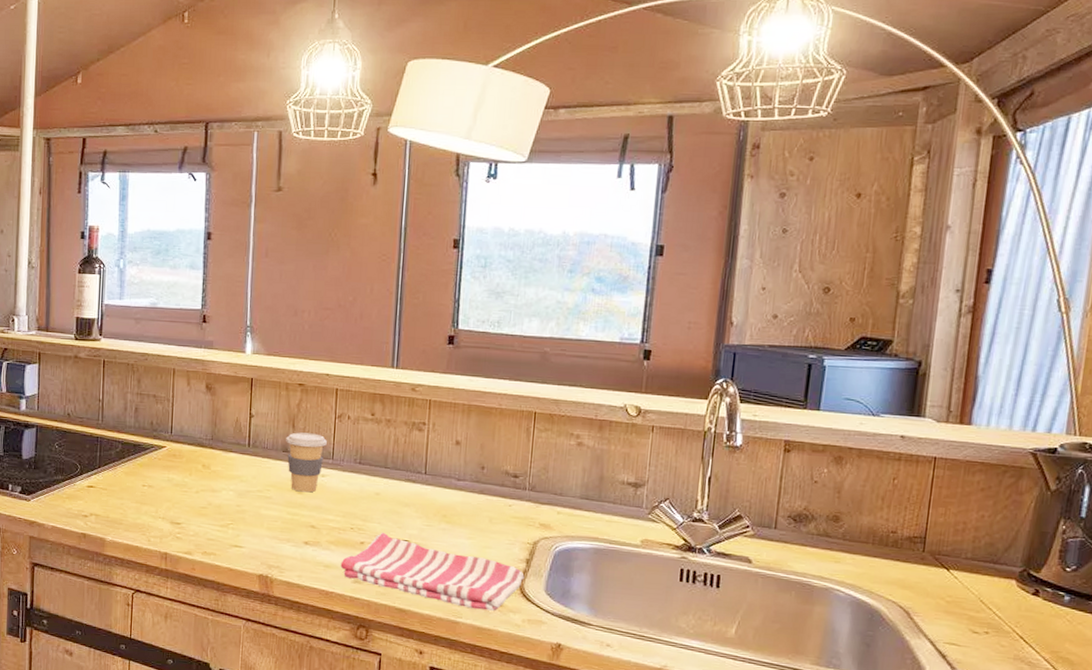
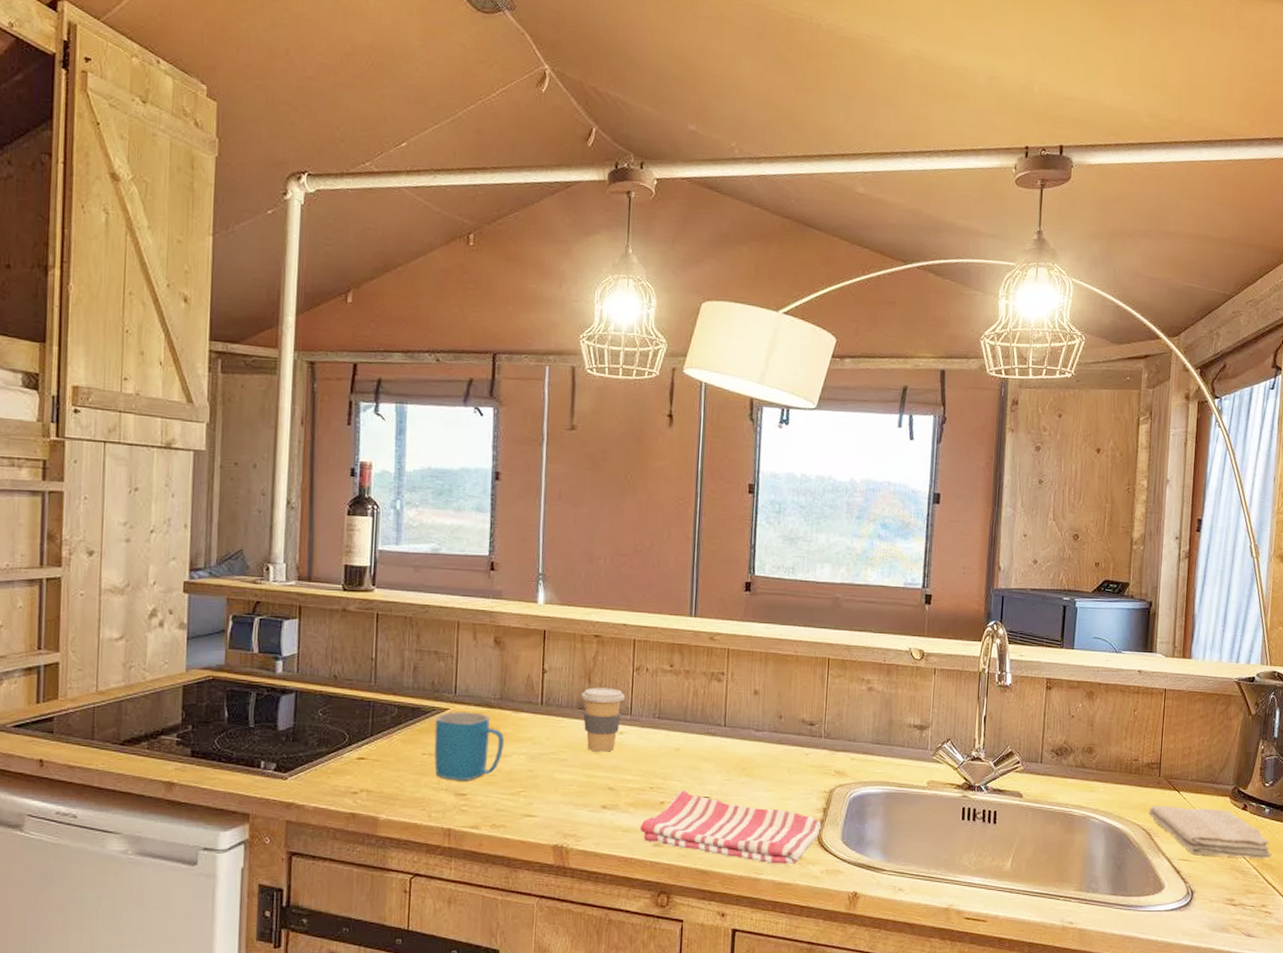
mug: none [153,449,215,511] -> present [434,711,504,780]
washcloth: none [908,582,1071,652] -> present [1149,805,1272,859]

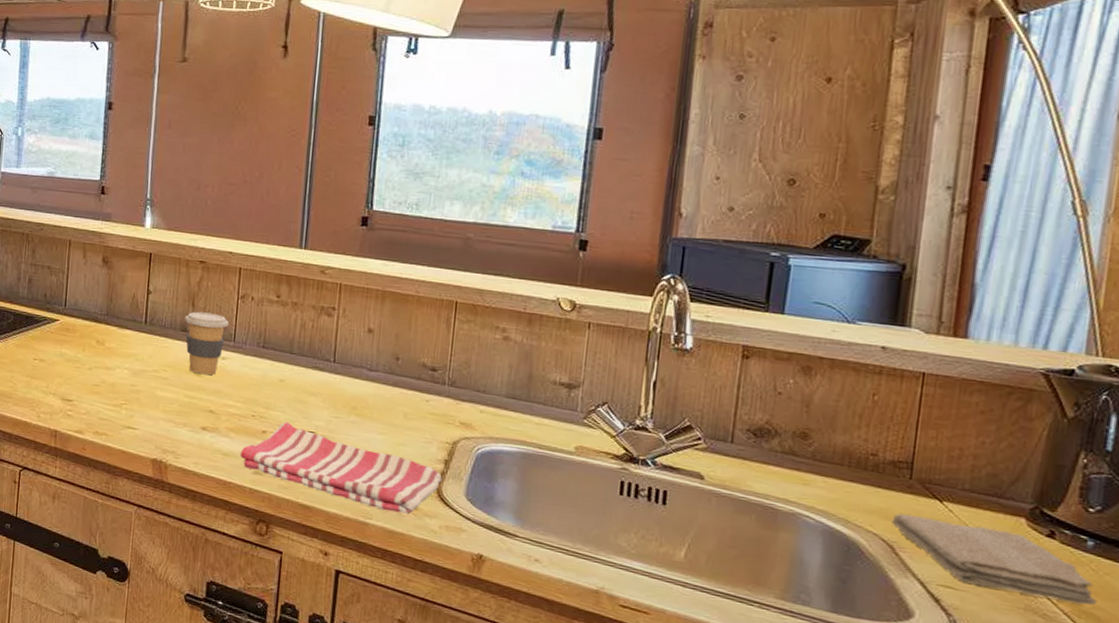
mug: present [434,711,504,780] -> none [44,323,109,388]

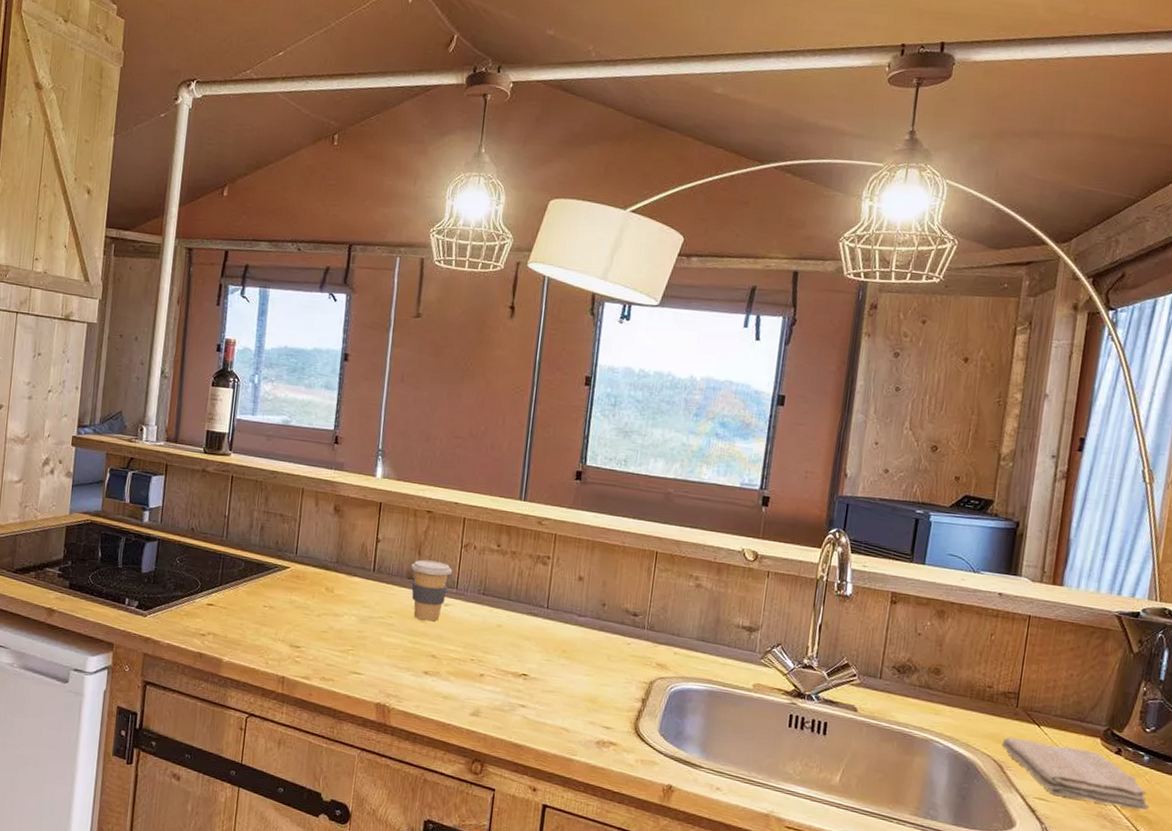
dish towel: present [240,421,443,514] -> none [458,665,640,750]

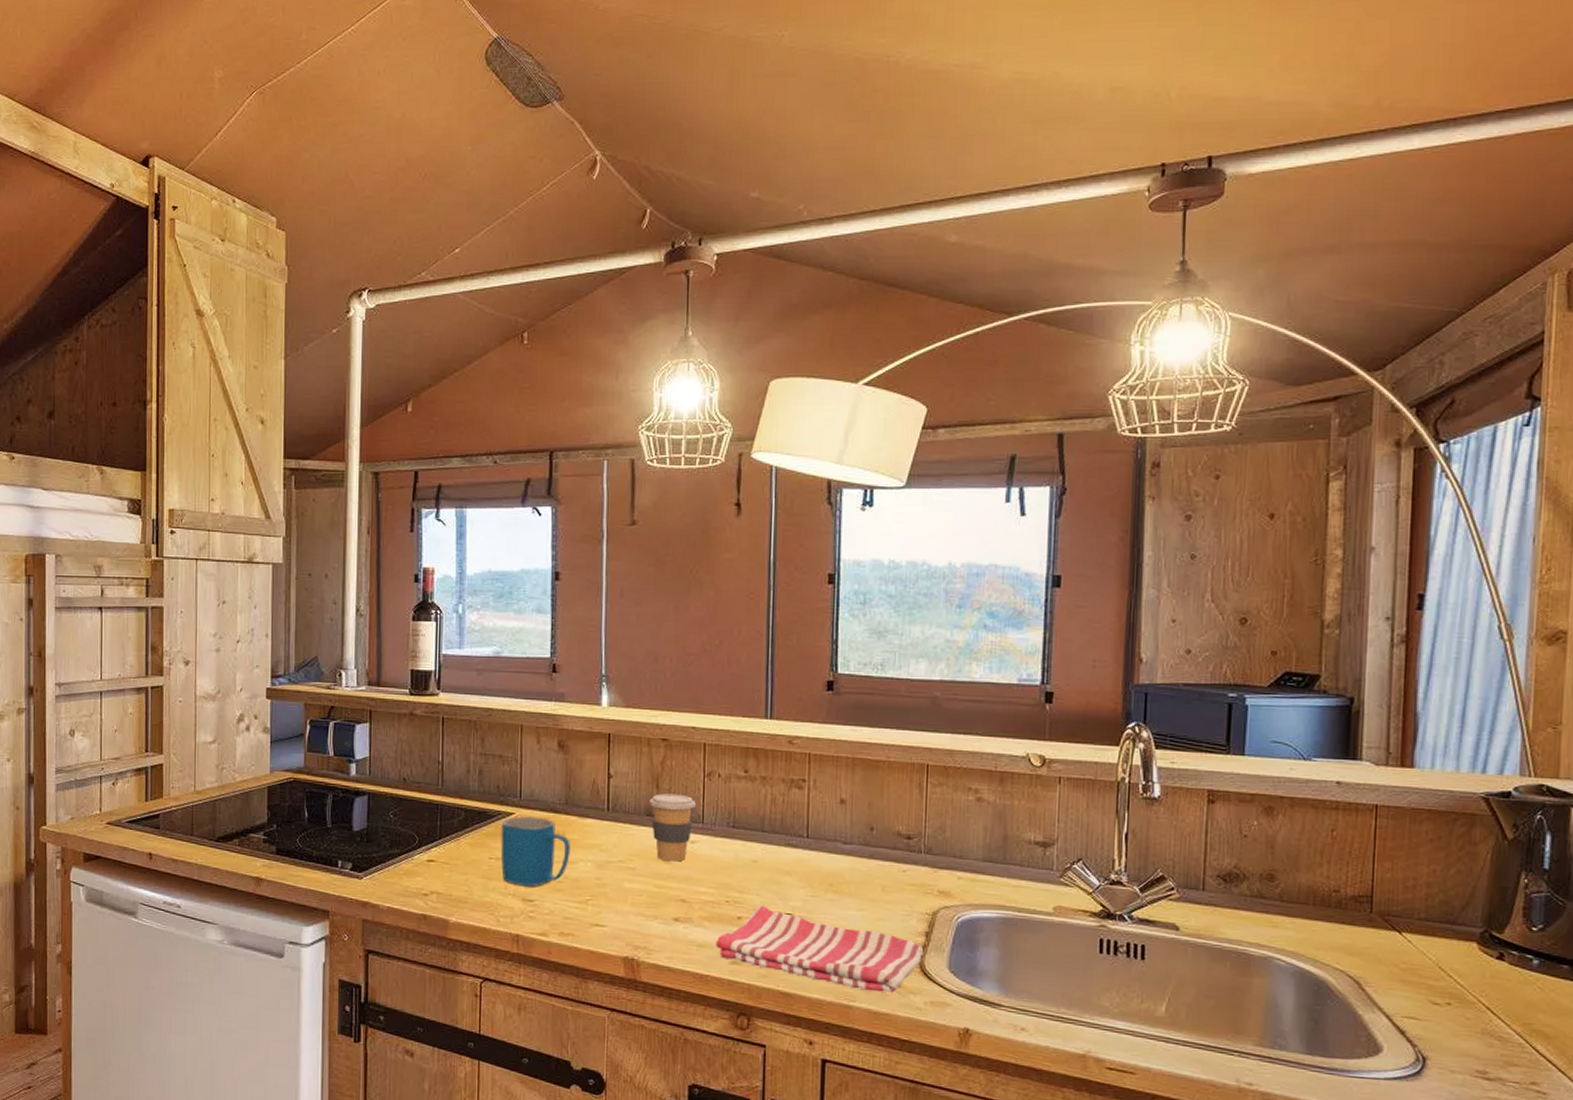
mug: none [274,570,338,635] -> present [500,816,570,886]
dish towel: none [458,665,640,750] -> present [715,905,924,993]
washcloth: present [1001,736,1150,810] -> none [1356,947,1545,1024]

